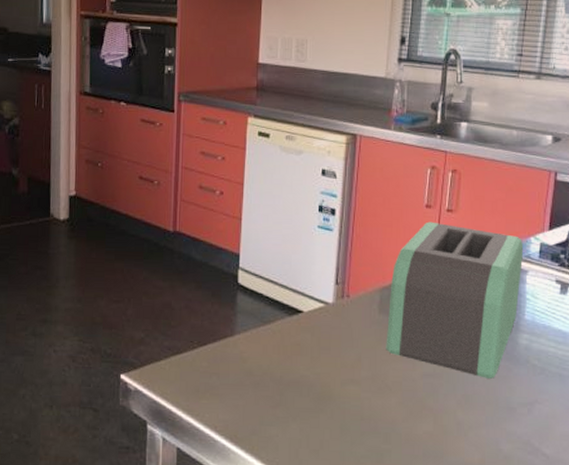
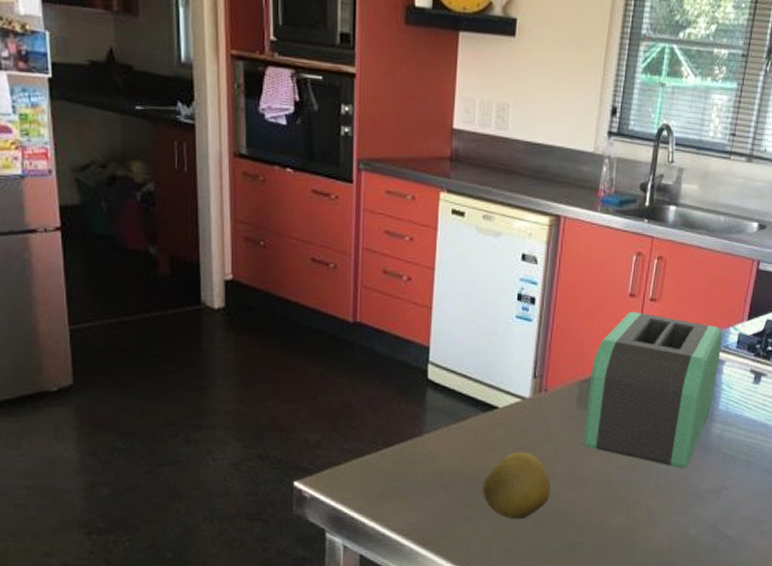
fruit: none [290,354,356,423] -> present [482,451,551,520]

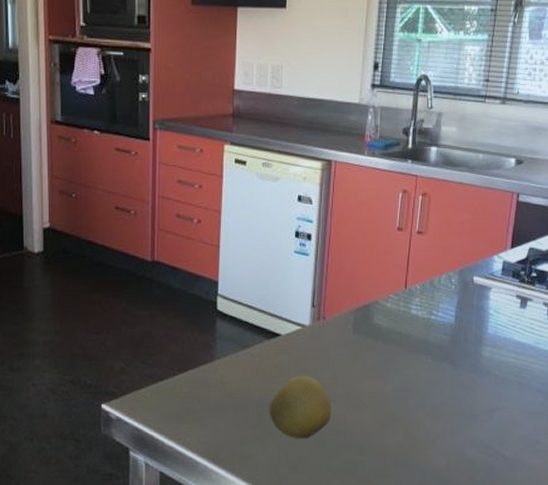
toaster: present [582,311,723,468] -> none [360,244,488,390]

